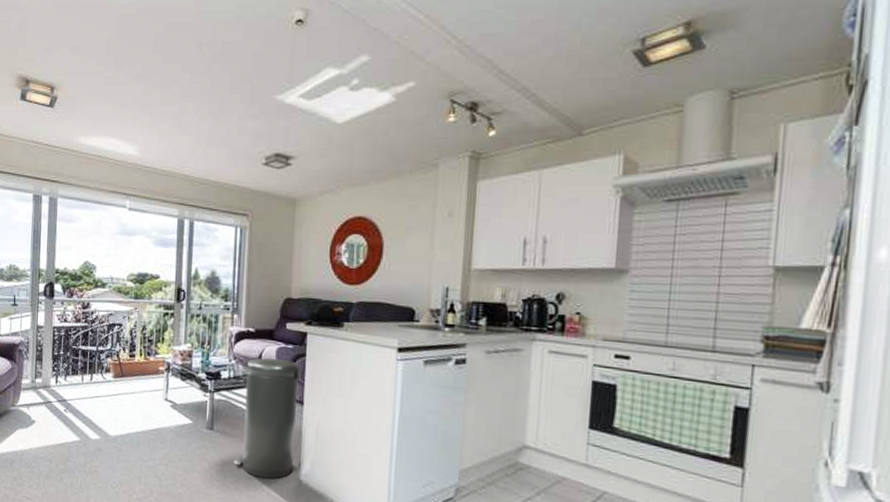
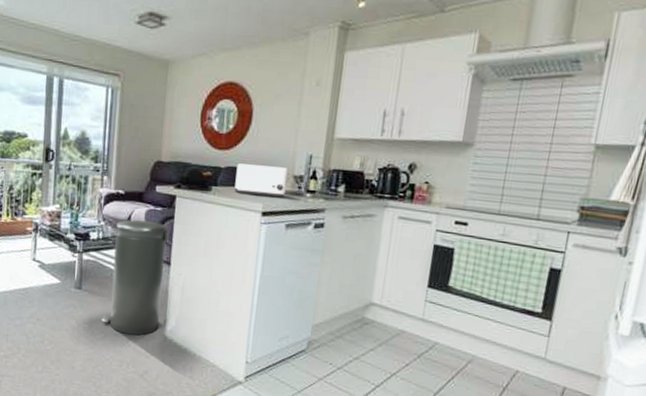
toaster: none [367,298,425,333] -> present [234,163,289,198]

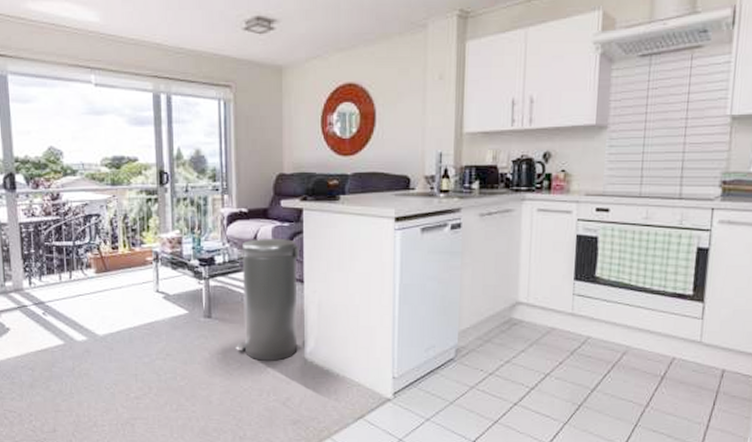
toaster: present [234,163,289,198] -> none [364,168,420,201]

